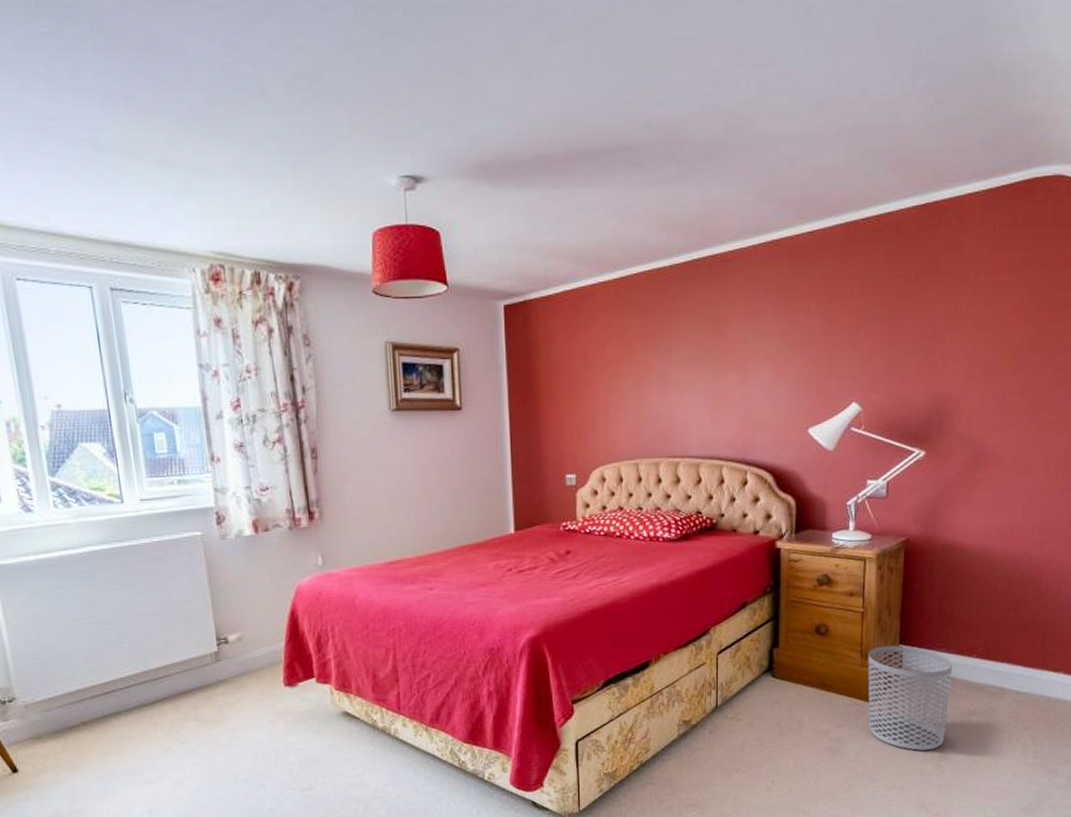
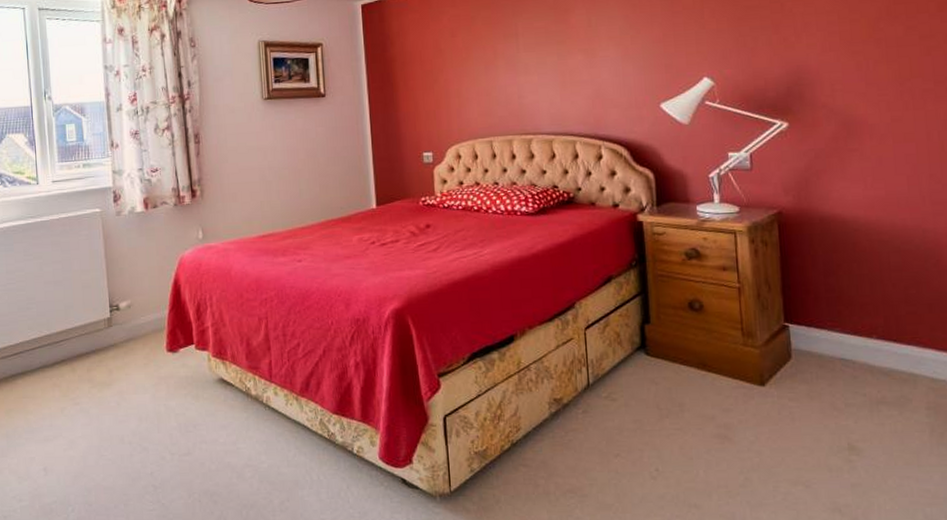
waste bin: present [867,645,953,751] -> none [750,324,852,442]

